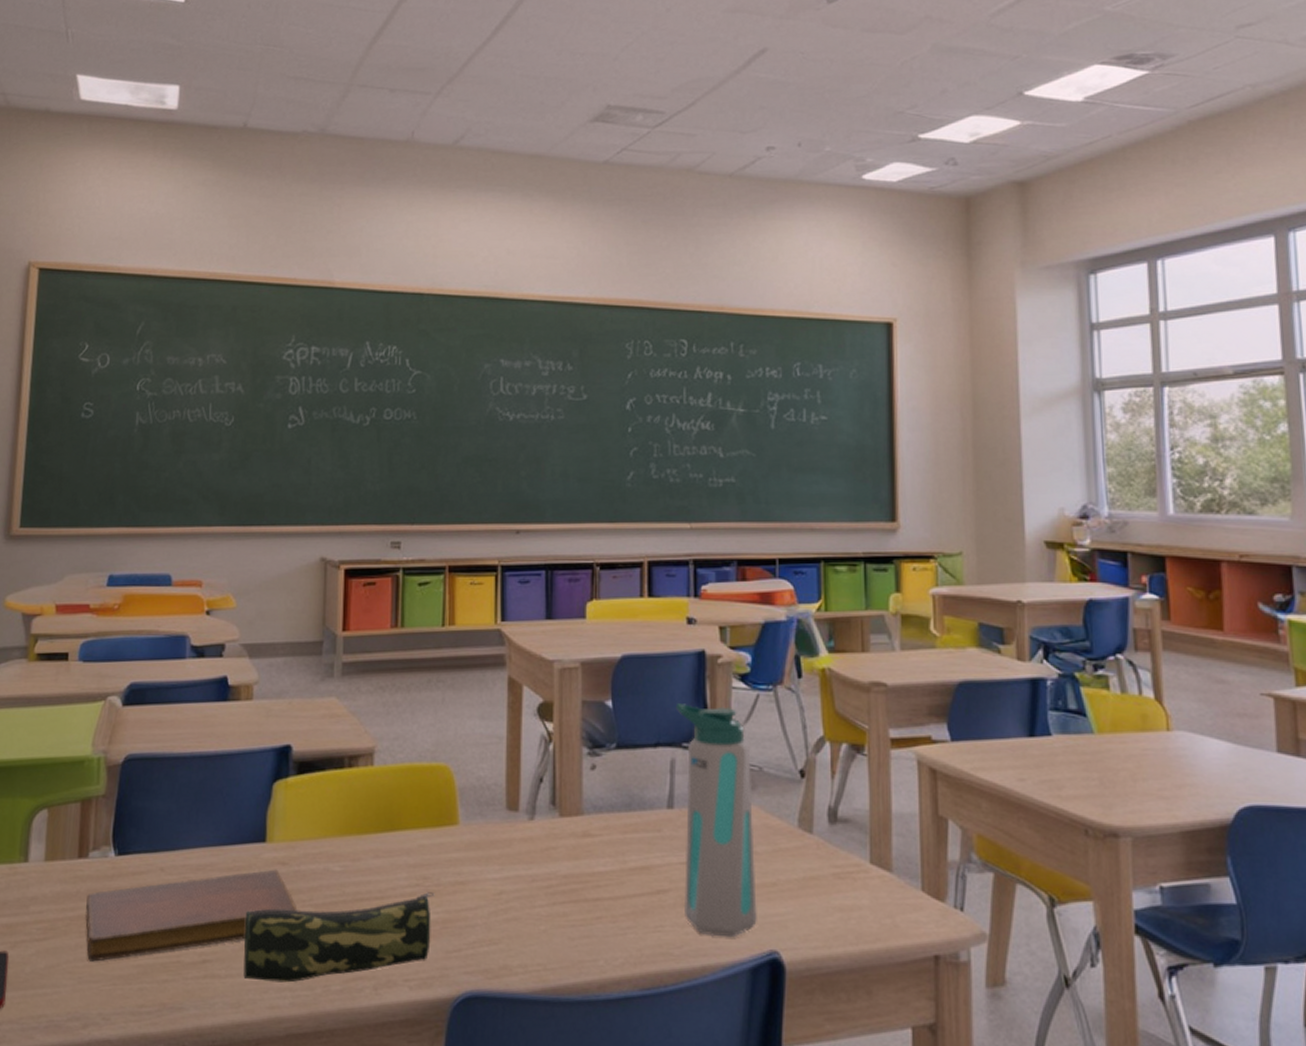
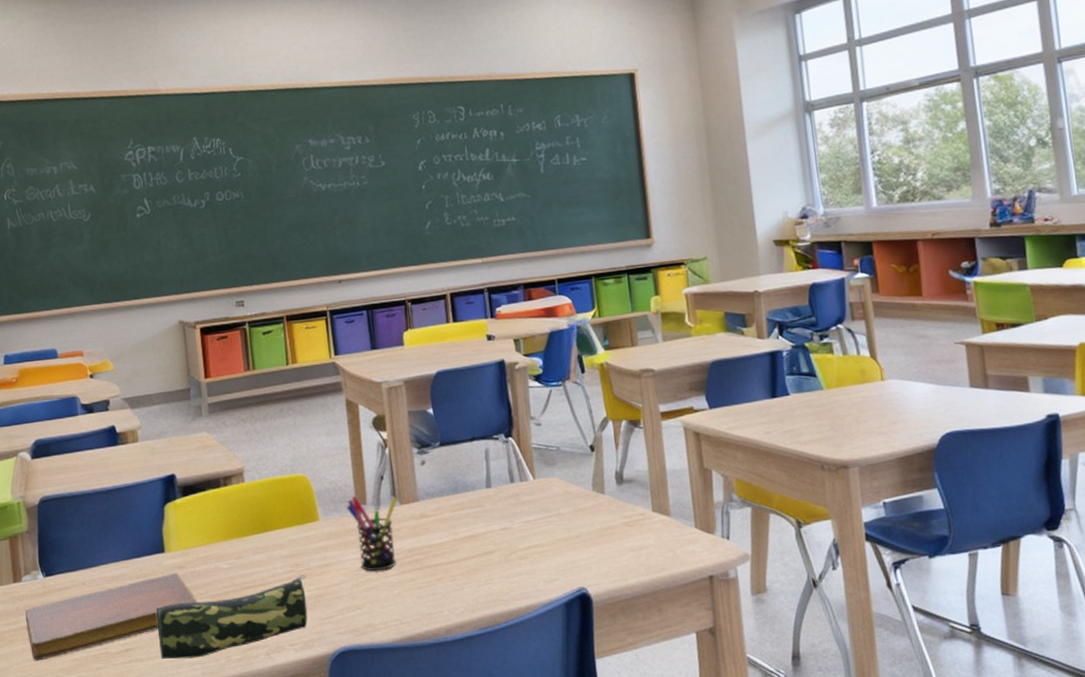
pen holder: none [494,798,557,899] -> present [346,495,397,572]
water bottle: present [675,703,757,938] -> none [484,403,567,582]

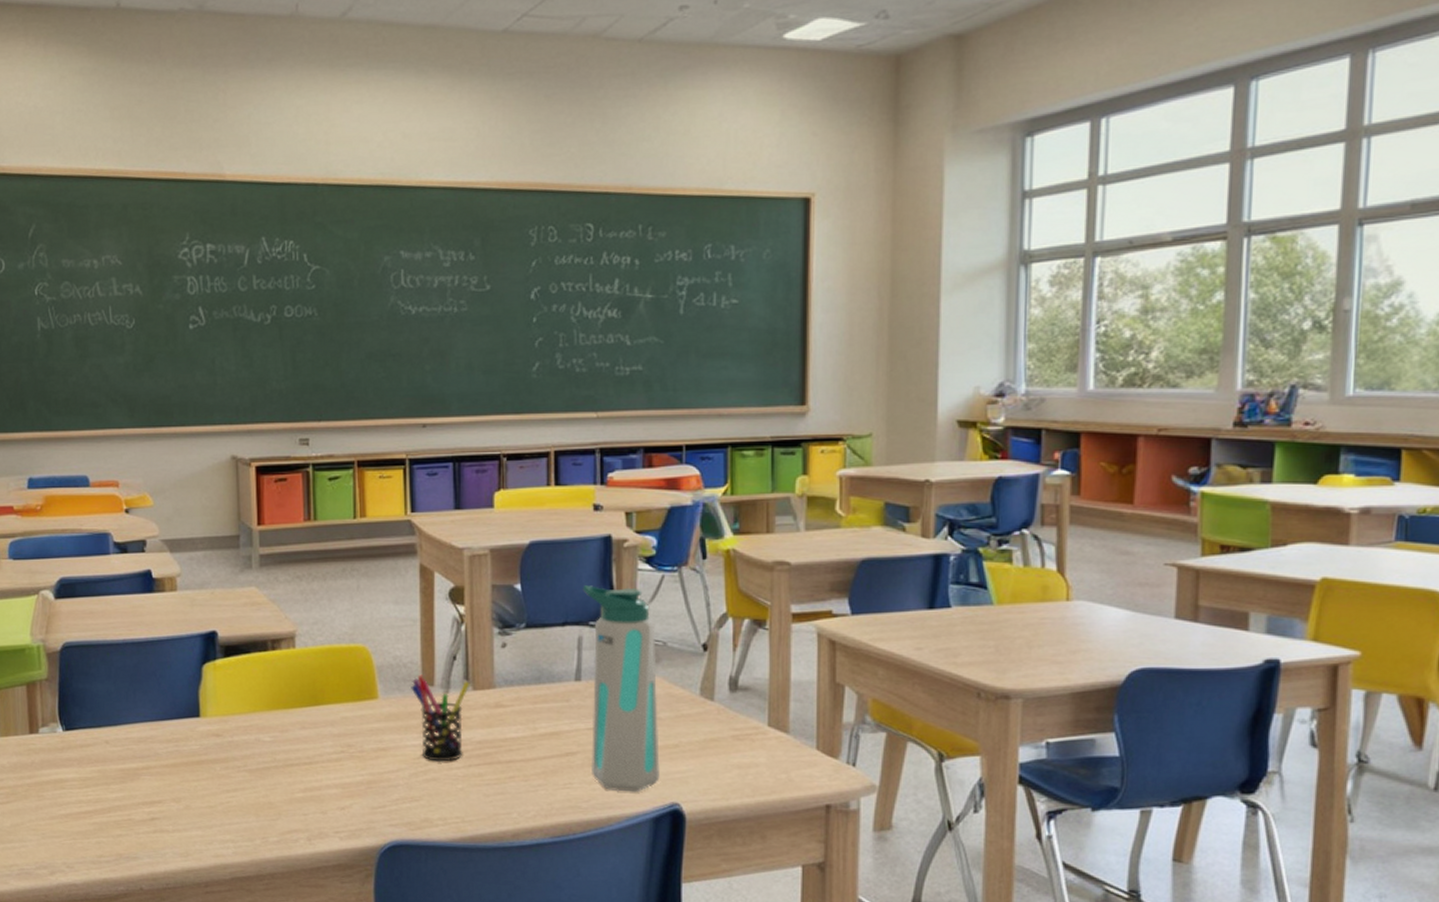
notebook: present [25,572,198,661] -> none [41,740,234,821]
pencil case: present [155,575,308,660] -> none [186,758,359,836]
water bottle: none [484,403,567,582] -> present [582,585,660,793]

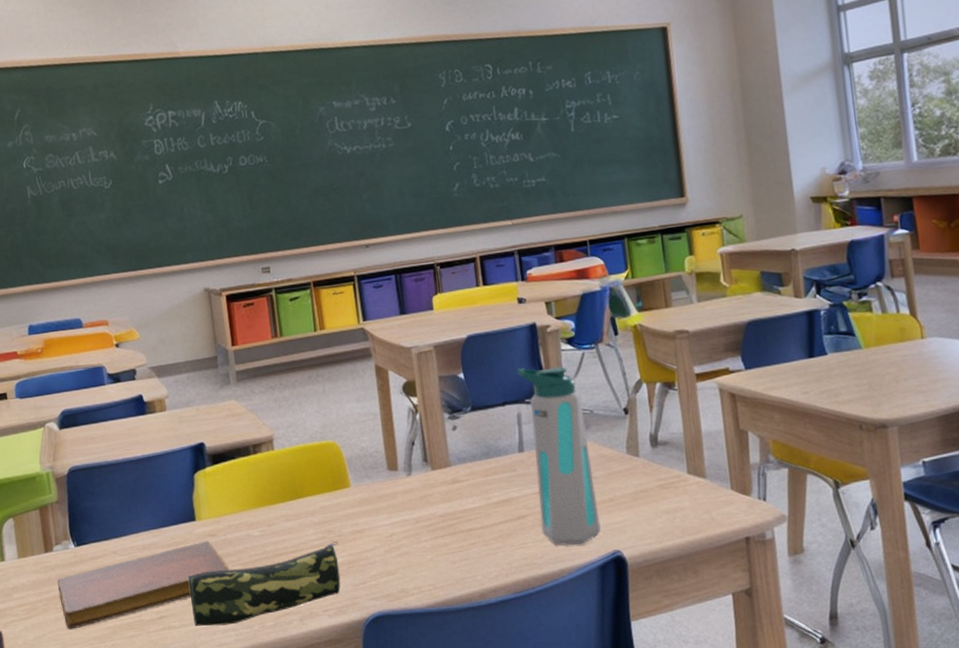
notebook: none [41,740,234,821] -> present [57,540,230,630]
pencil case: none [186,758,359,836] -> present [187,541,341,627]
pen holder: present [411,674,470,762] -> none [378,461,429,537]

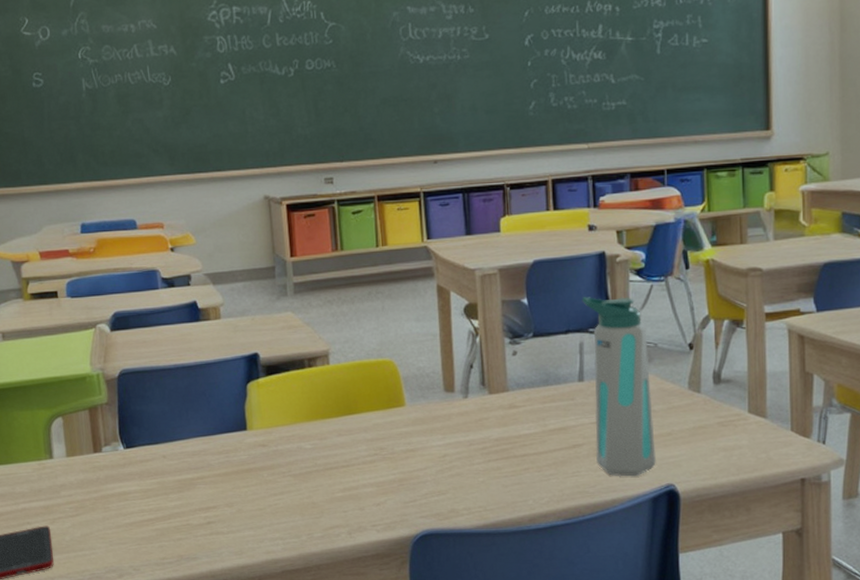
notebook: present [57,540,230,630] -> none [106,450,280,529]
pencil case: present [187,541,341,627] -> none [237,459,391,534]

